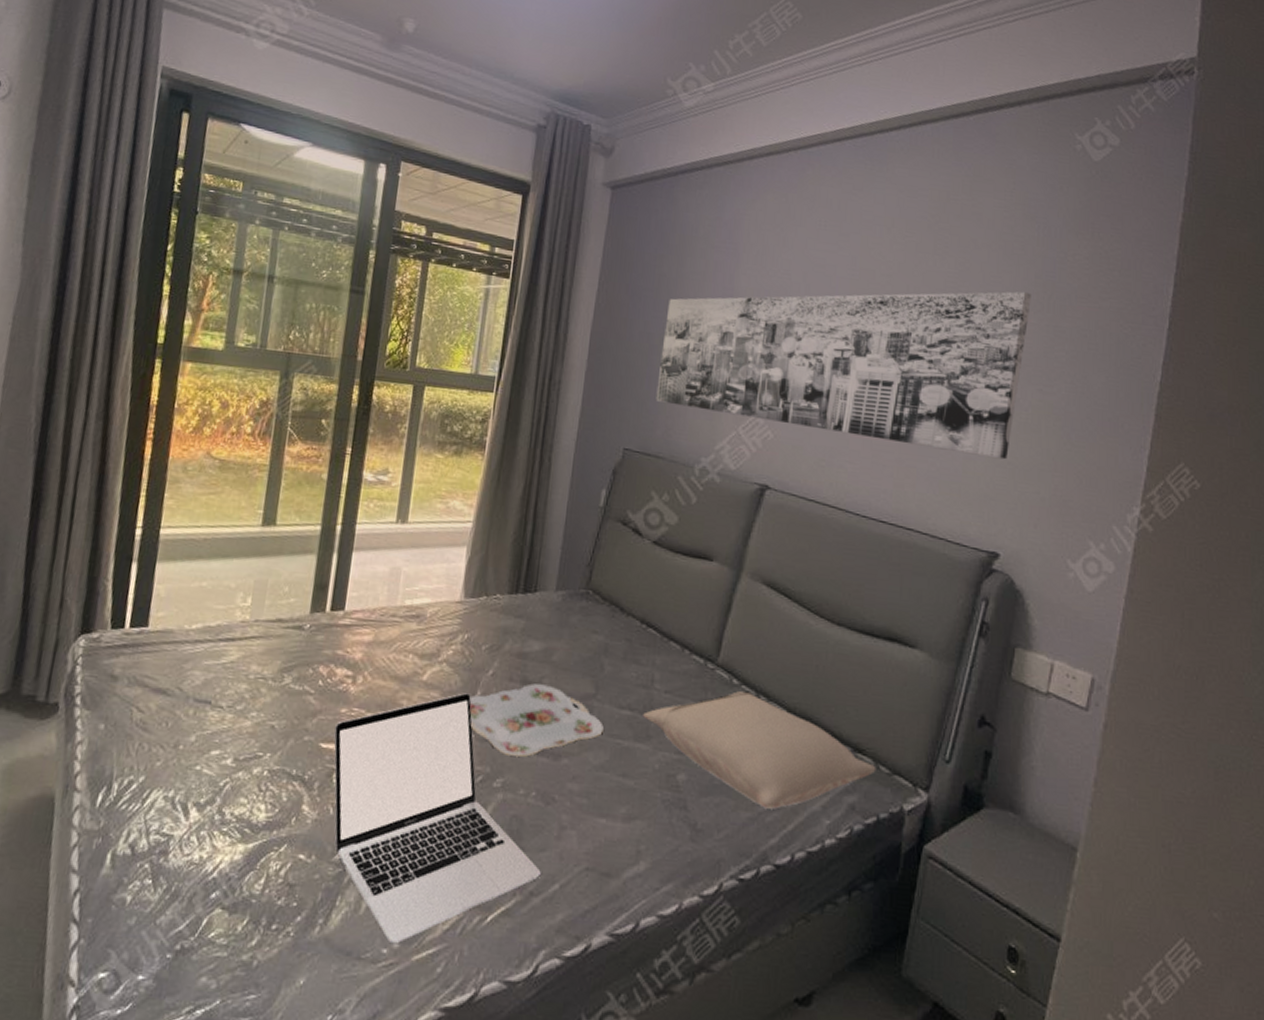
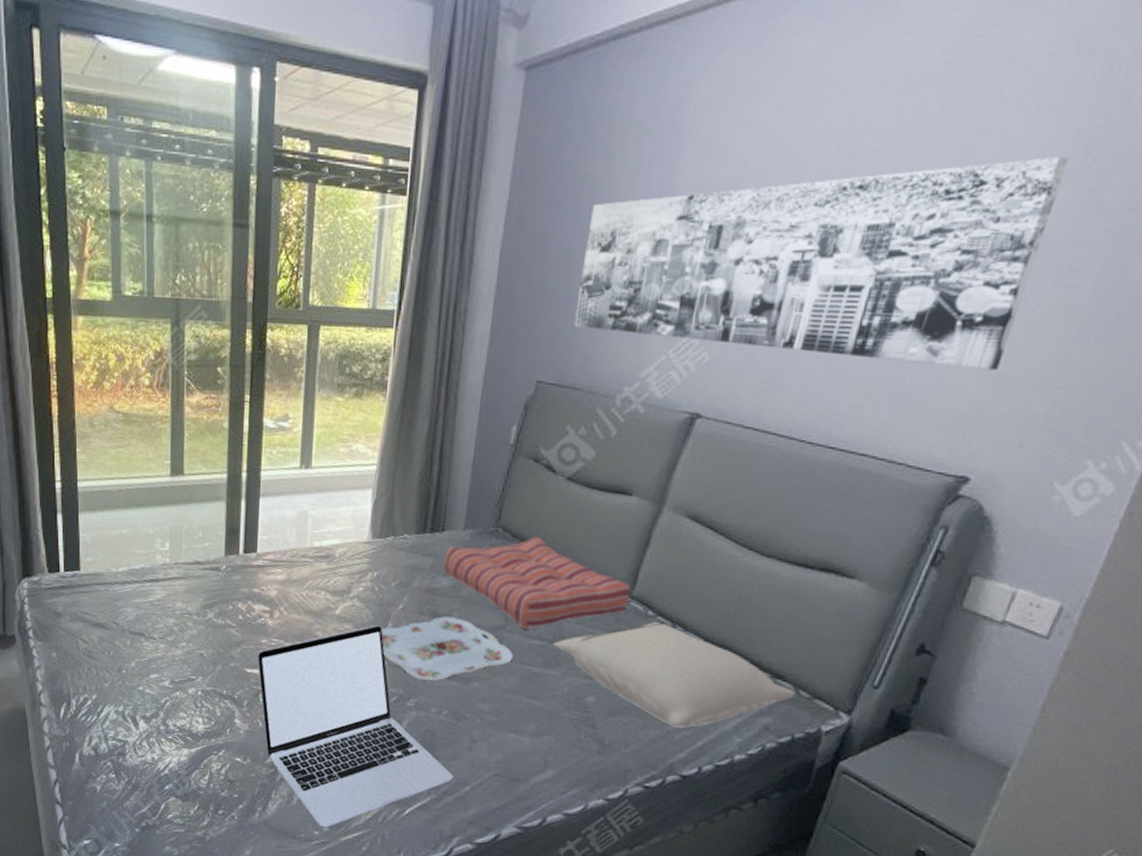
seat cushion: none [534,599,715,699] -> present [443,535,630,630]

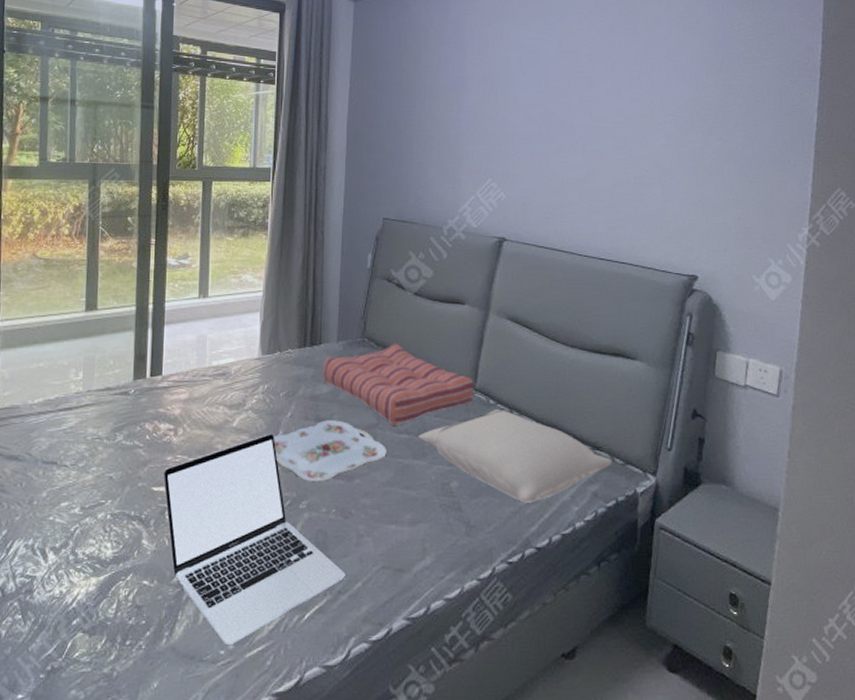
wall art: present [574,156,1068,371] -> none [406,58,708,199]

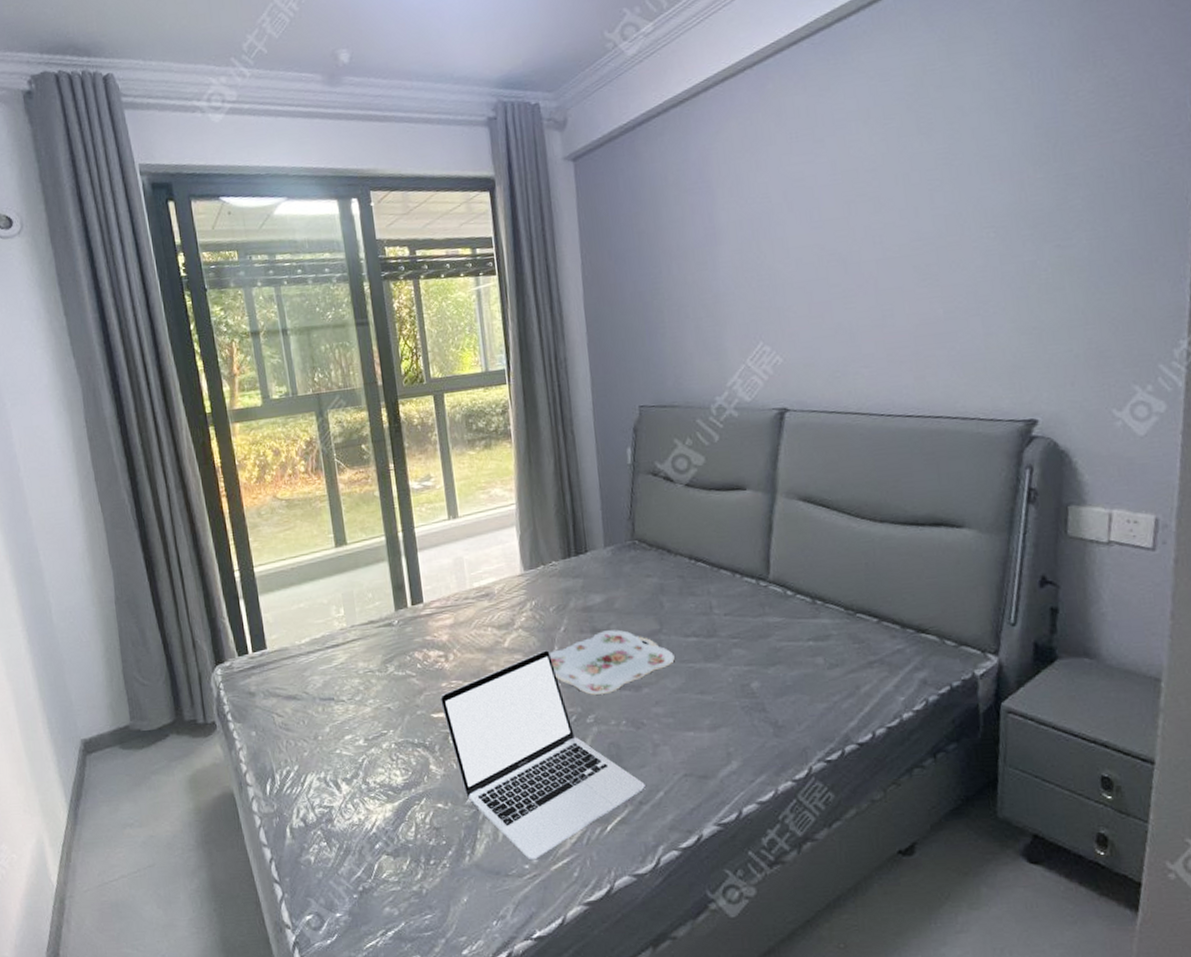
seat cushion: present [322,343,473,425] -> none [592,541,767,629]
pillow: present [418,410,612,503] -> none [708,600,942,697]

